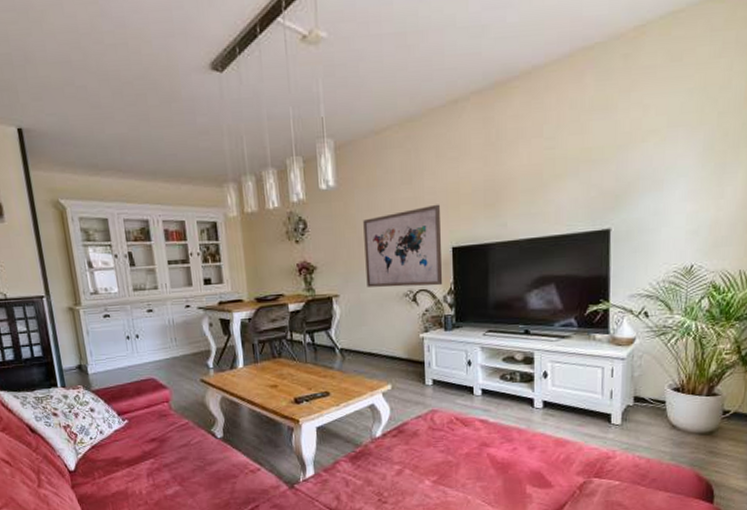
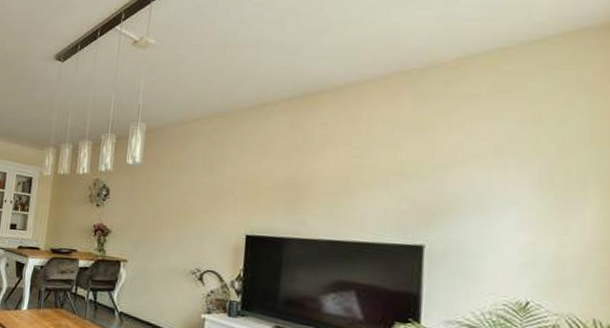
wall art: present [363,204,443,287] -> none [155,192,238,270]

